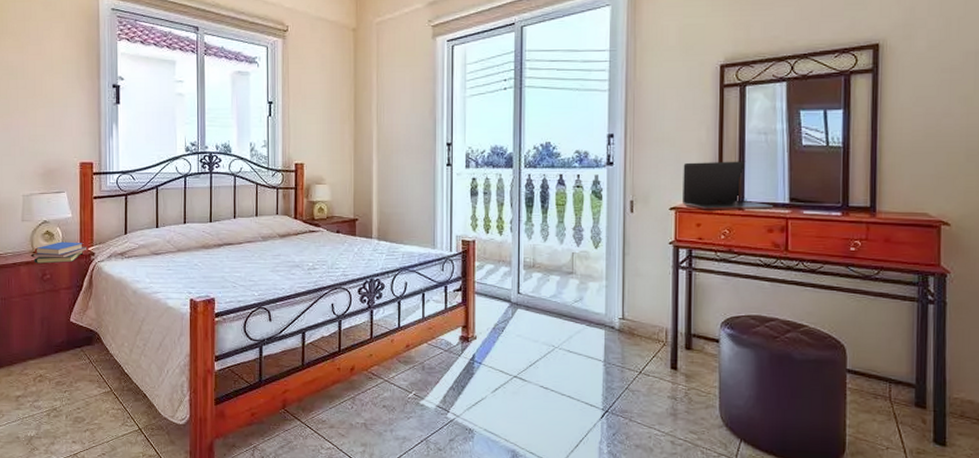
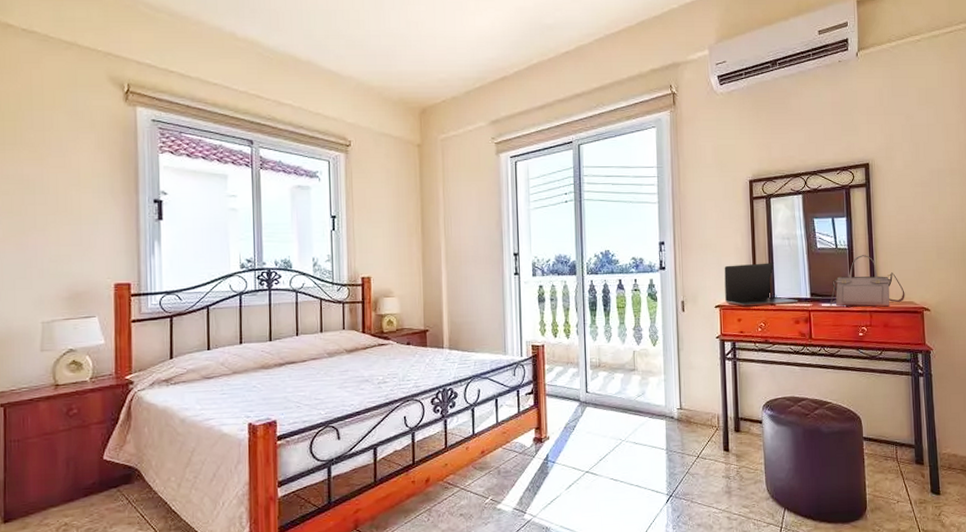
book: present [30,241,87,264] -> none [52,370,125,398]
handbag: none [814,155,917,219] -> present [830,255,905,308]

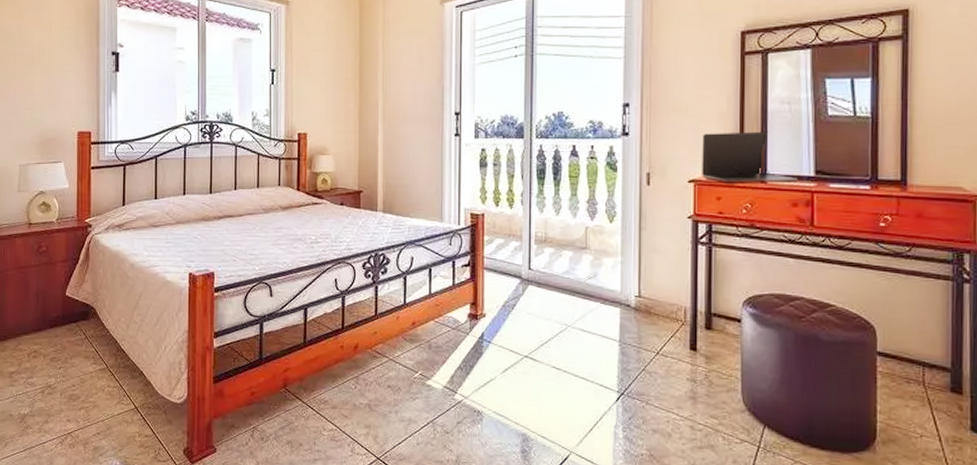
handbag: present [830,255,905,308] -> none [841,125,950,193]

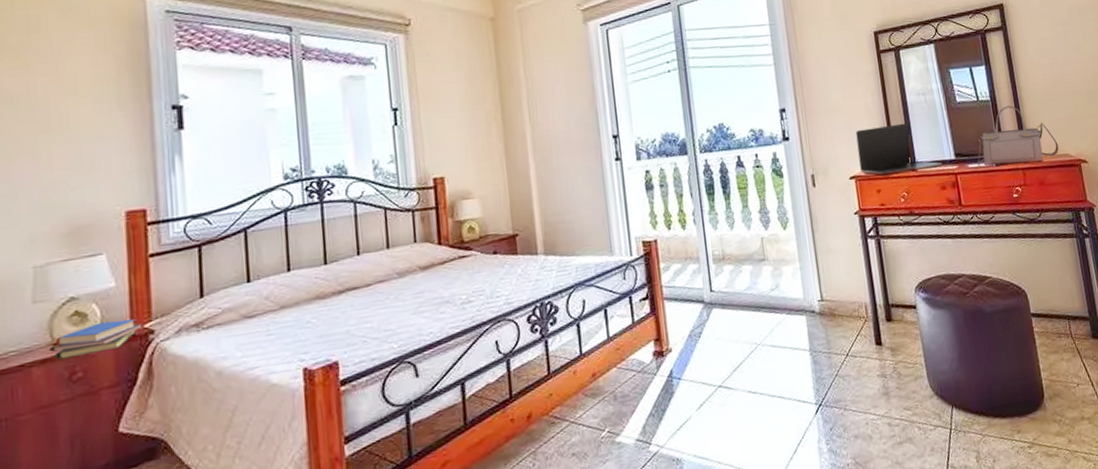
book: none [26,213,84,236] -> present [48,319,143,360]
handbag: none [841,125,950,193] -> present [977,105,1059,166]

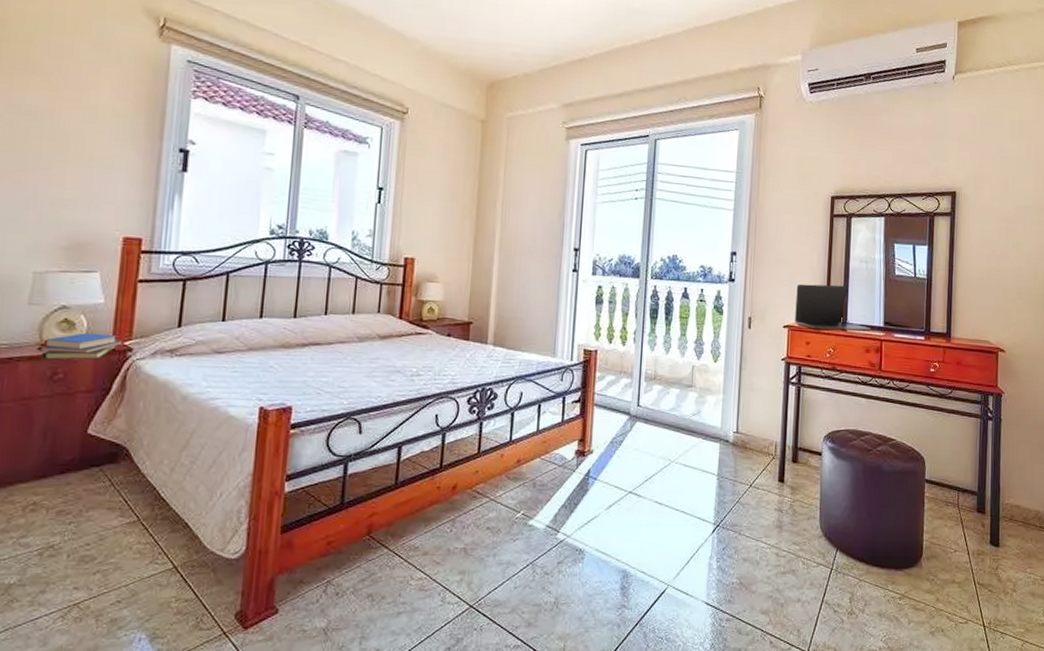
handbag: present [977,105,1059,166] -> none [903,287,981,345]

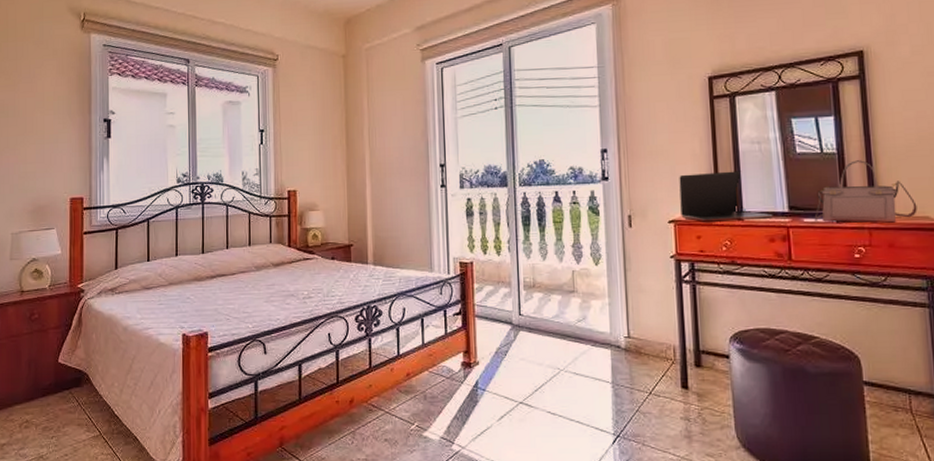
book: present [36,333,123,360] -> none [18,279,77,303]
handbag: none [903,287,981,345] -> present [814,160,917,224]

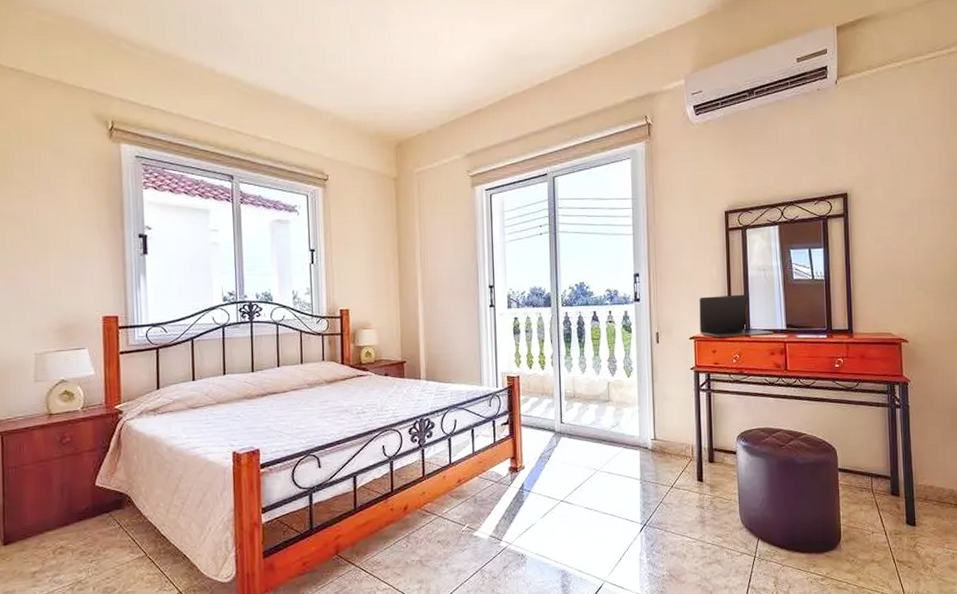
handbag: present [814,160,917,224] -> none [805,286,883,339]

